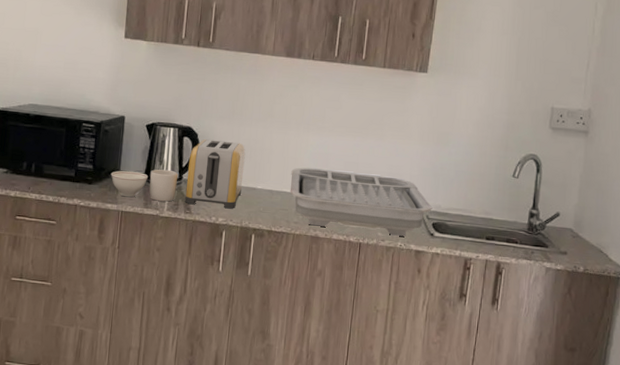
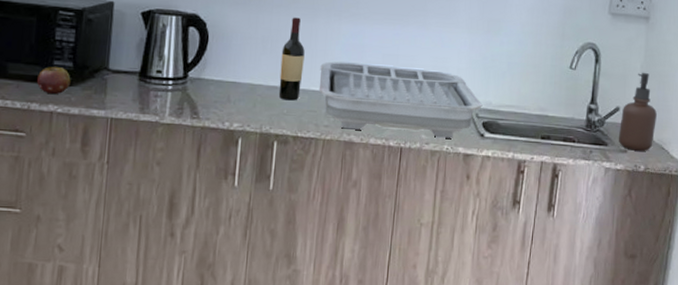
fruit: none [65,168,91,191] -> present [37,67,71,95]
bowl: present [110,170,149,198] -> none [96,68,145,101]
mug: present [149,169,178,202] -> none [146,66,182,105]
toaster: present [185,139,246,209] -> none [191,29,266,112]
wine bottle: none [256,129,278,200] -> present [278,17,305,101]
soap dispenser: none [558,181,596,254] -> present [618,72,657,151]

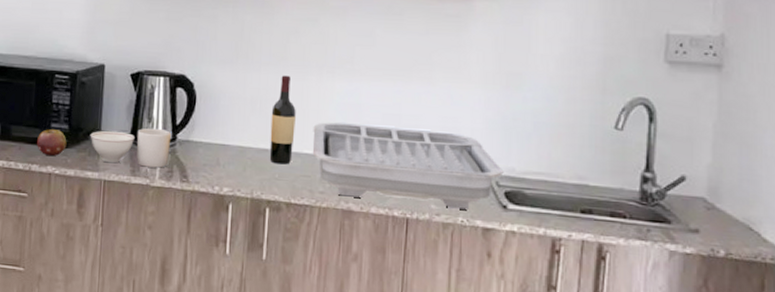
bowl: none [96,68,145,101] -> present [90,130,135,164]
mug: none [146,66,182,105] -> present [136,128,171,168]
soap dispenser: present [618,72,657,151] -> none [685,133,739,232]

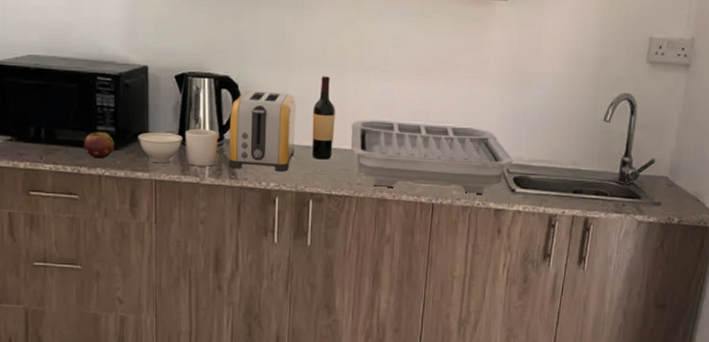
toaster: none [180,90,254,176] -> present [229,91,296,172]

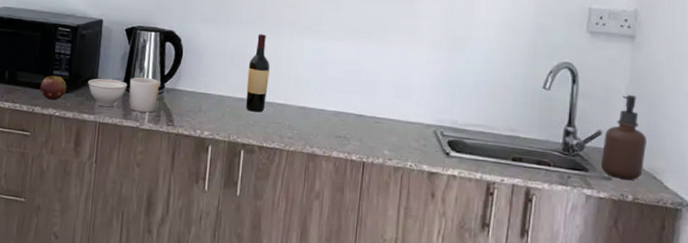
toaster: present [229,91,296,172] -> none [167,44,234,122]
dish rack: present [350,120,514,194] -> none [283,76,448,156]
soap dispenser: none [652,123,694,204] -> present [600,94,646,180]

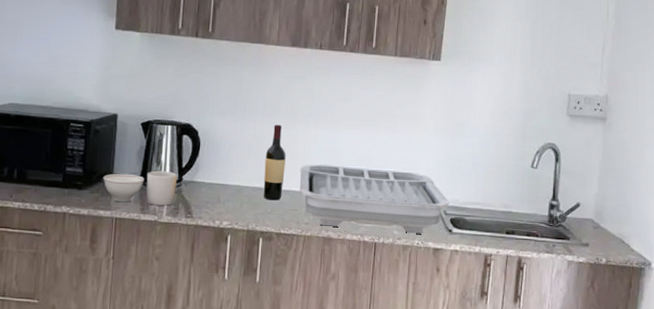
fruit: present [40,76,67,100] -> none [52,173,81,198]
dish rack: none [283,76,448,156] -> present [299,164,450,234]
soap dispenser: present [600,94,646,180] -> none [579,170,616,245]

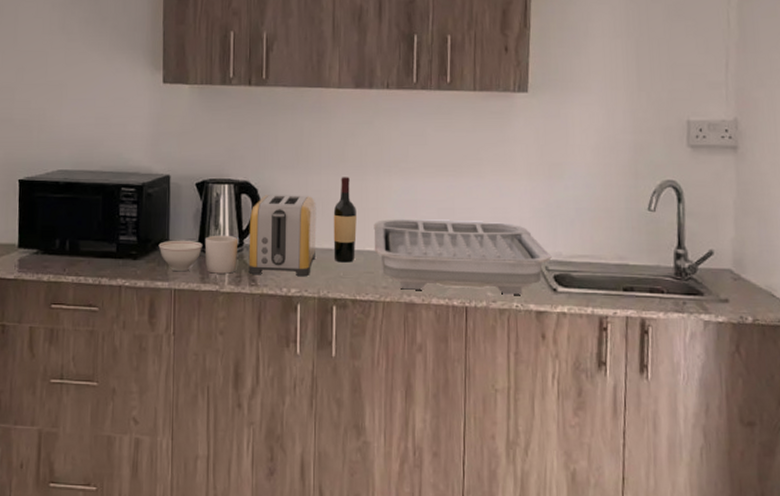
toaster: none [185,137,251,211] -> present [248,195,317,277]

